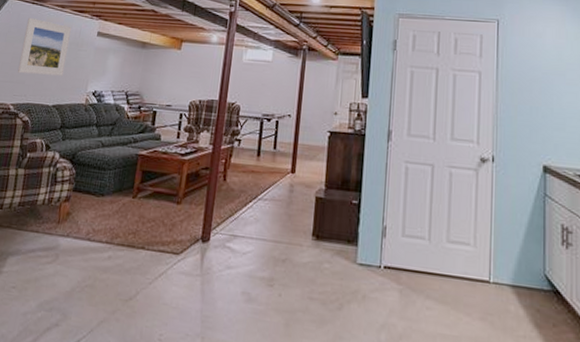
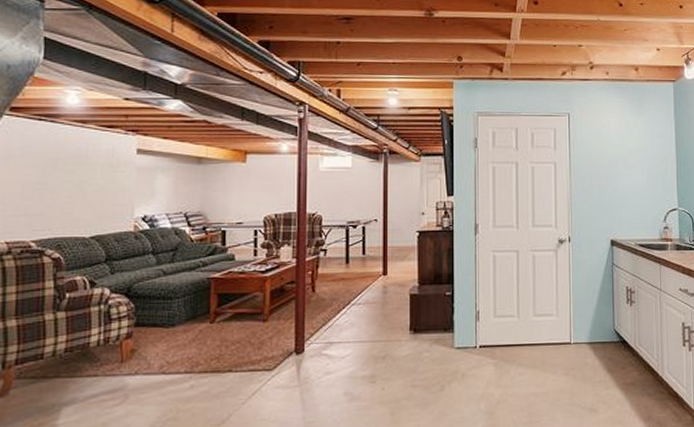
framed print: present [17,17,71,77] -> none [32,137,100,204]

